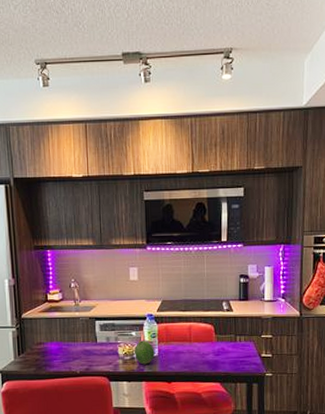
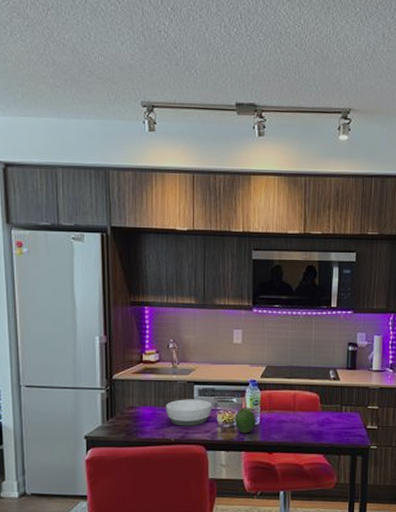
bowl: none [70,334,113,360] -> present [166,399,213,426]

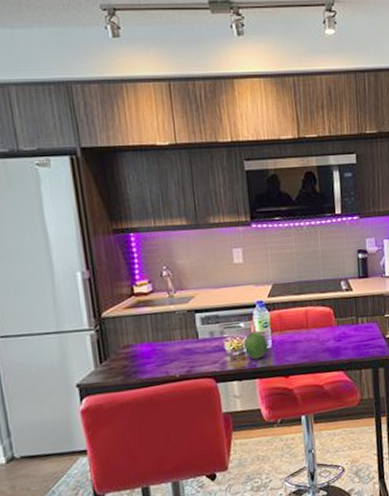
bowl: present [166,399,213,426] -> none [166,328,218,360]

